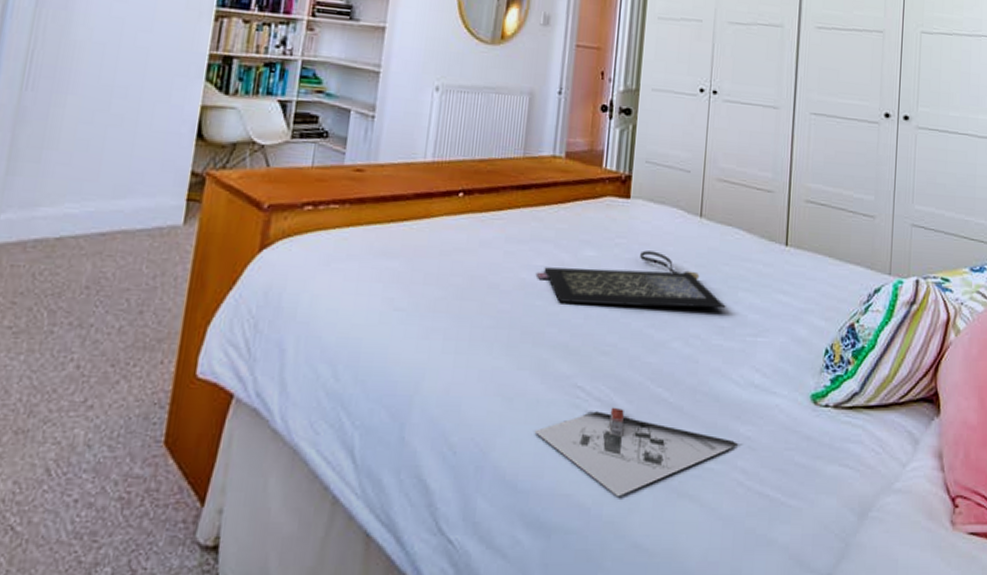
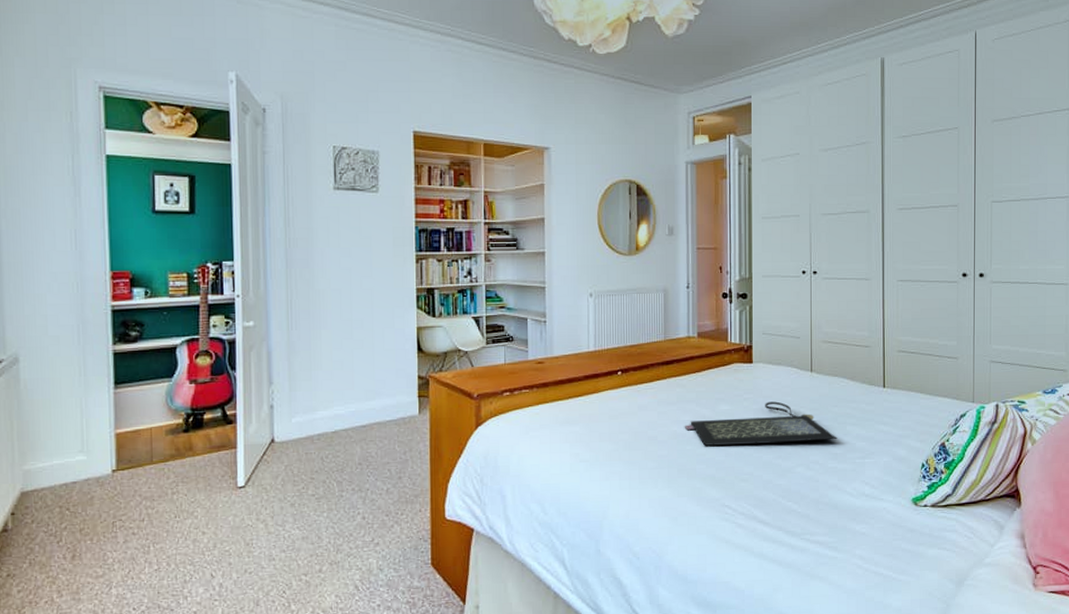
architectural model: present [534,407,739,497] -> none [696,518,856,582]

